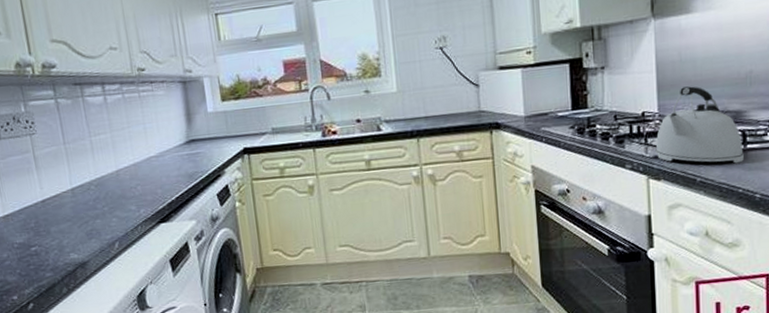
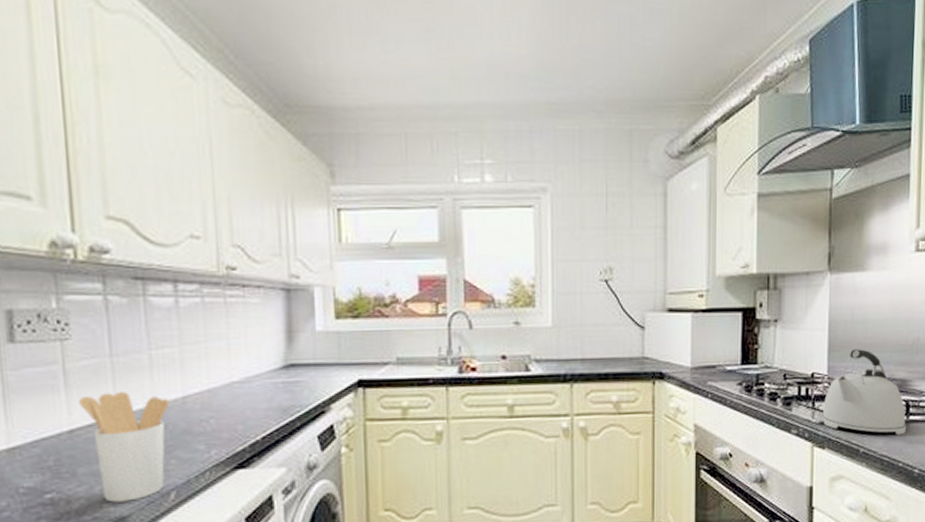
utensil holder: none [46,169,110,252] -> present [79,392,170,503]

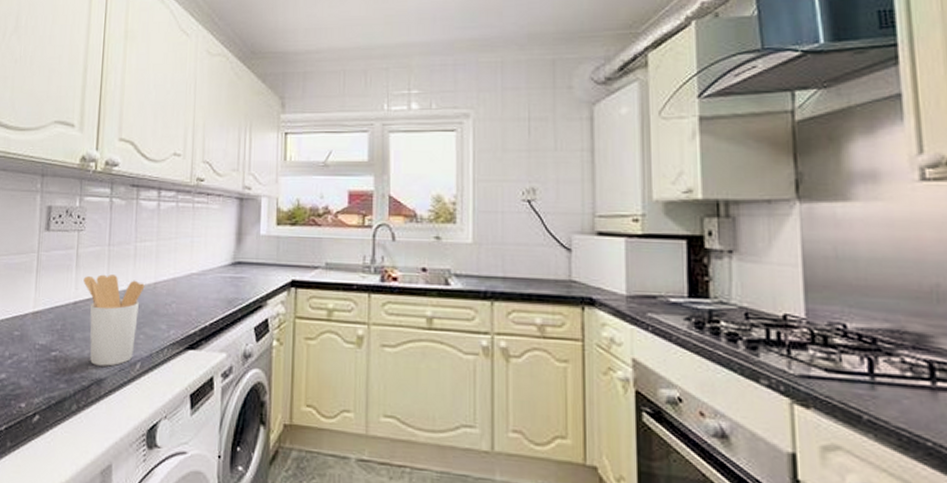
kettle: present [822,349,906,435] -> none [802,291,933,405]

